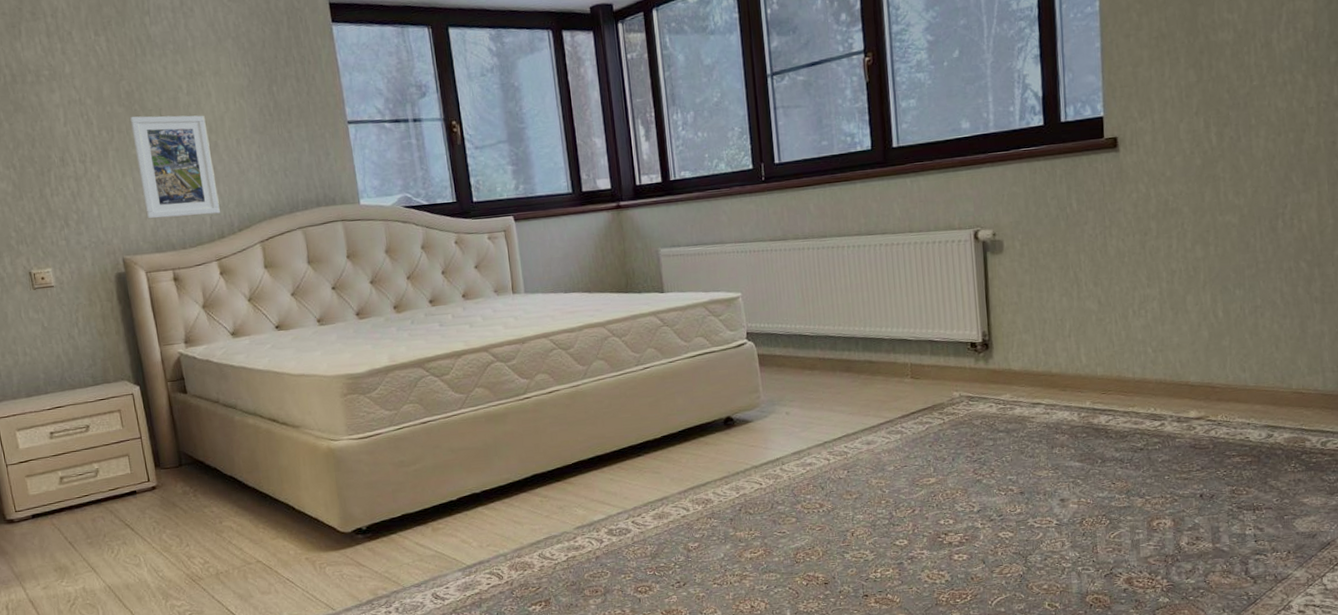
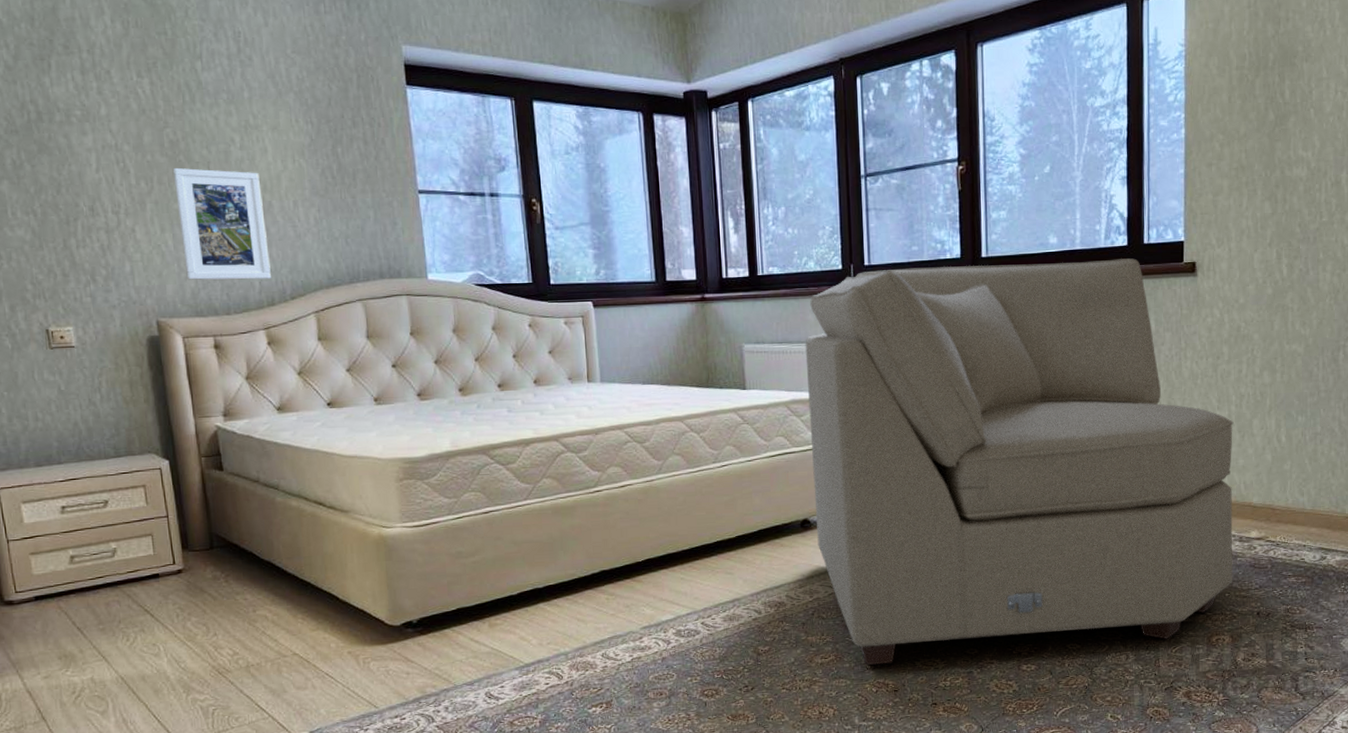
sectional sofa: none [719,138,1172,559] -> present [805,258,1234,665]

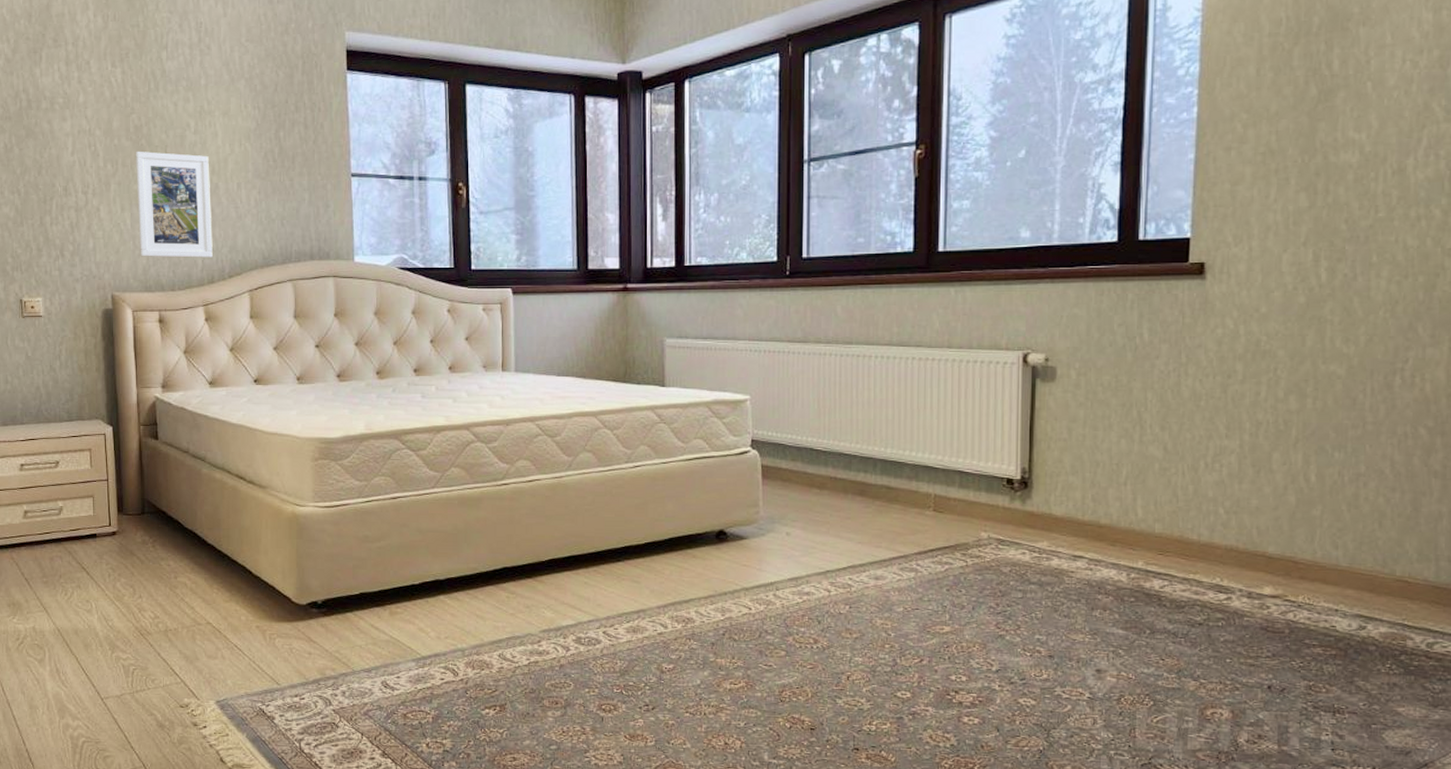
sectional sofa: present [805,258,1234,665] -> none [731,257,1246,706]

